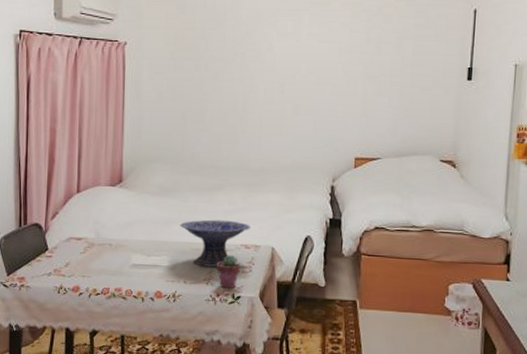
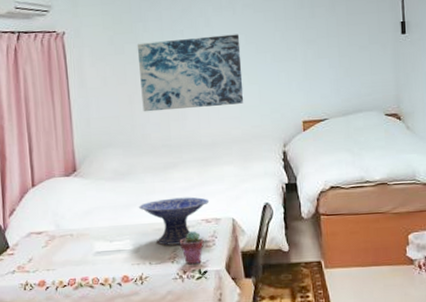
wall art: none [195,61,301,133] -> present [137,34,244,112]

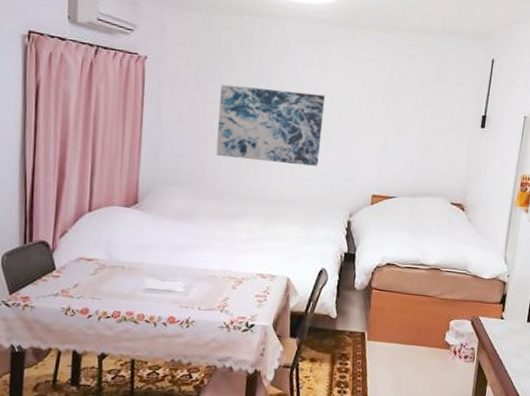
decorative bowl: present [138,197,210,246] -> none [195,247,268,295]
potted succulent: present [179,231,204,265] -> none [231,283,256,317]

